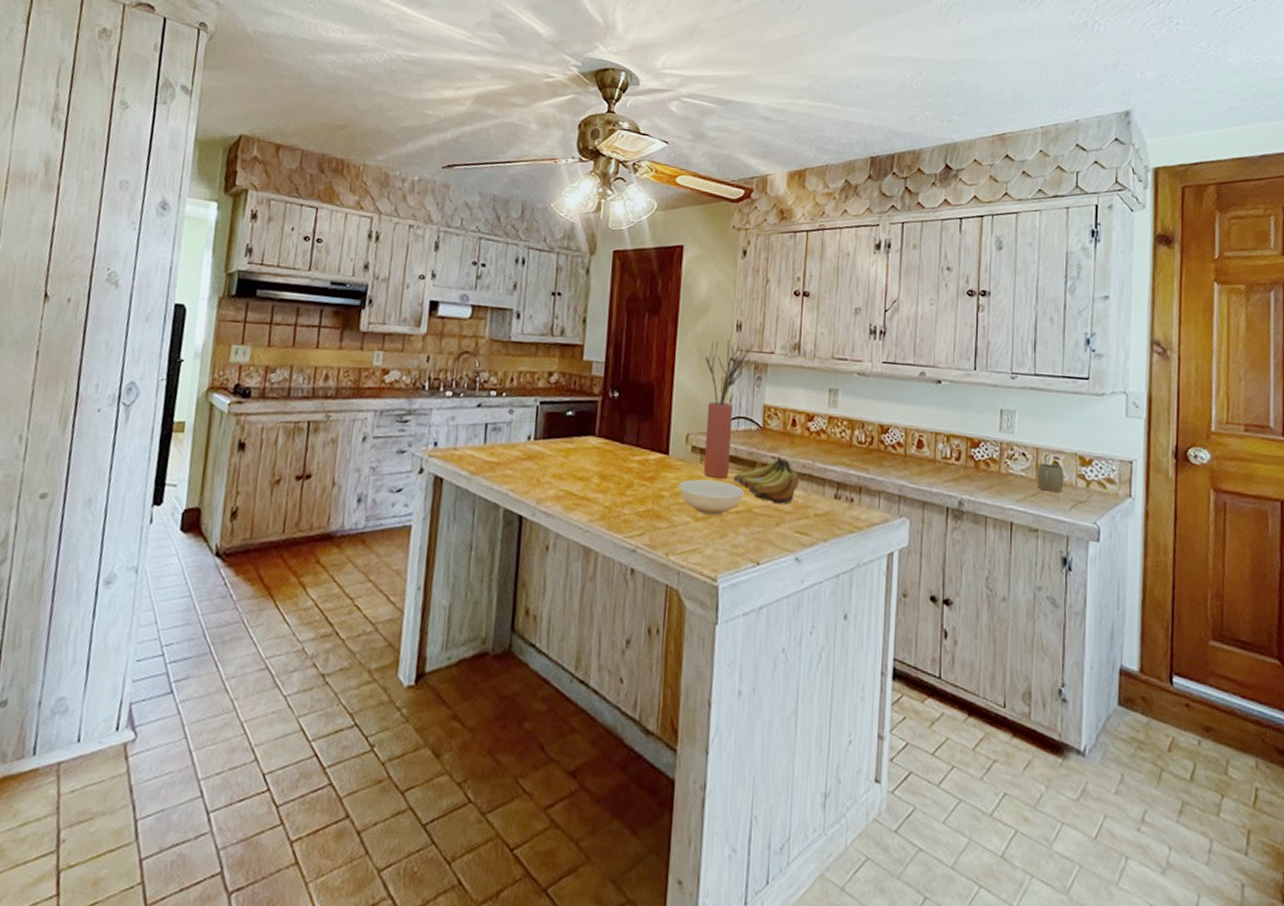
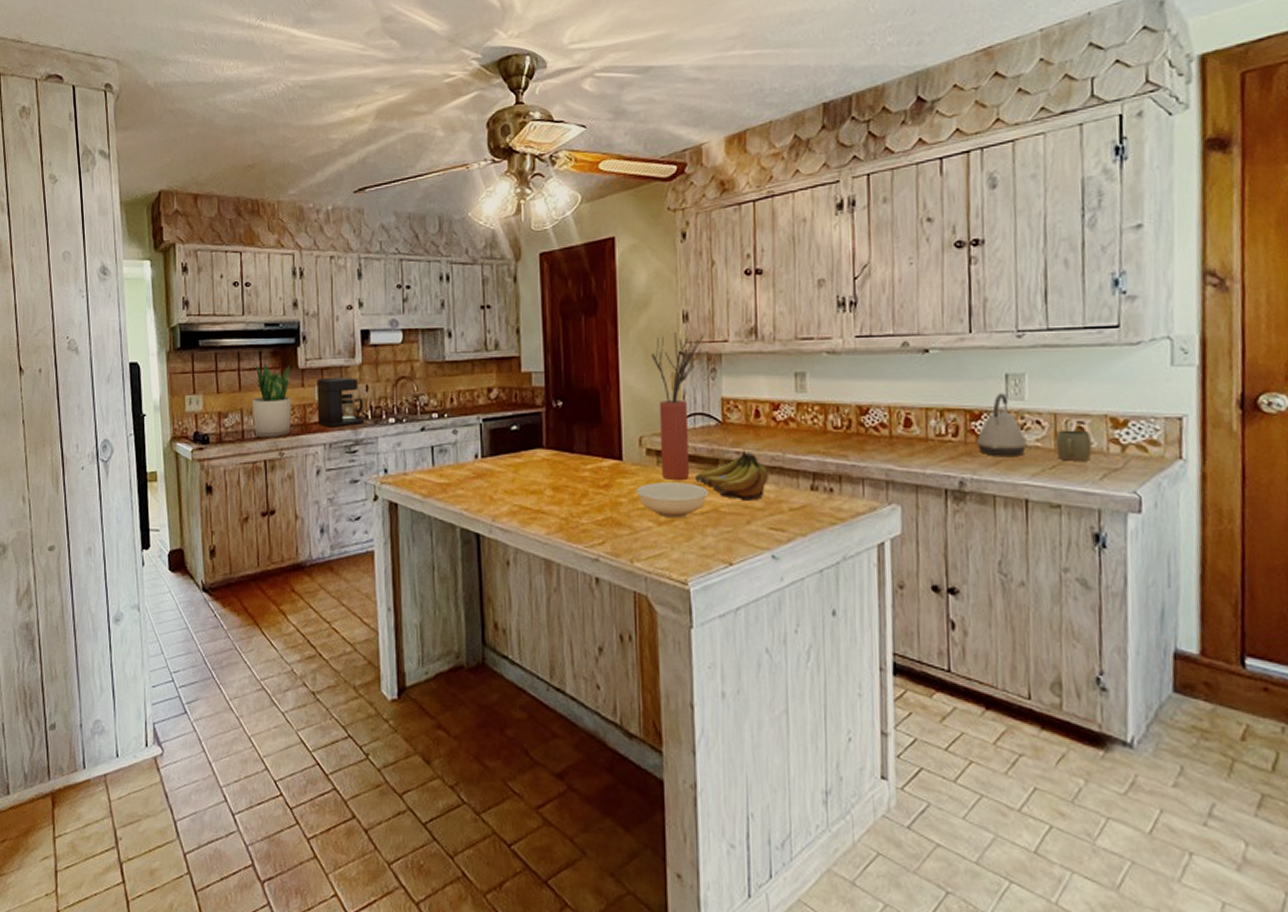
planter: none [302,320,351,399] -> present [252,362,291,437]
coffee maker: none [372,343,423,396] -> present [317,376,363,428]
kettle: none [974,425,1015,484] -> present [975,393,1028,458]

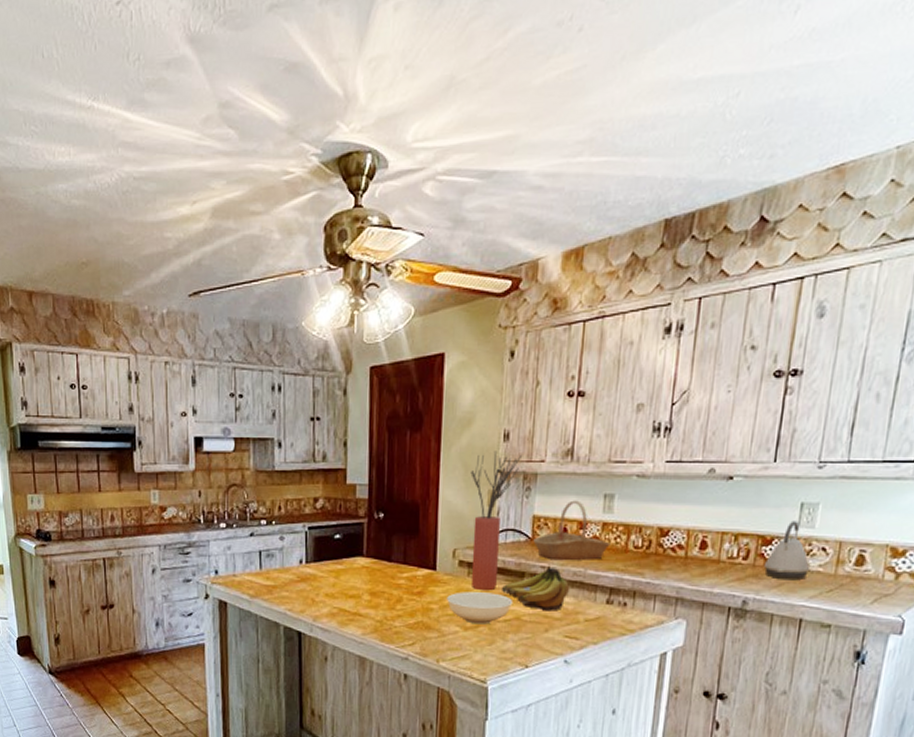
planter: present [252,362,291,437] -> none [90,465,128,537]
coffee maker: present [317,376,363,428] -> none [152,482,196,530]
basket: none [724,380,808,445] -> present [533,500,611,561]
mug: present [1055,430,1092,461] -> none [835,557,870,586]

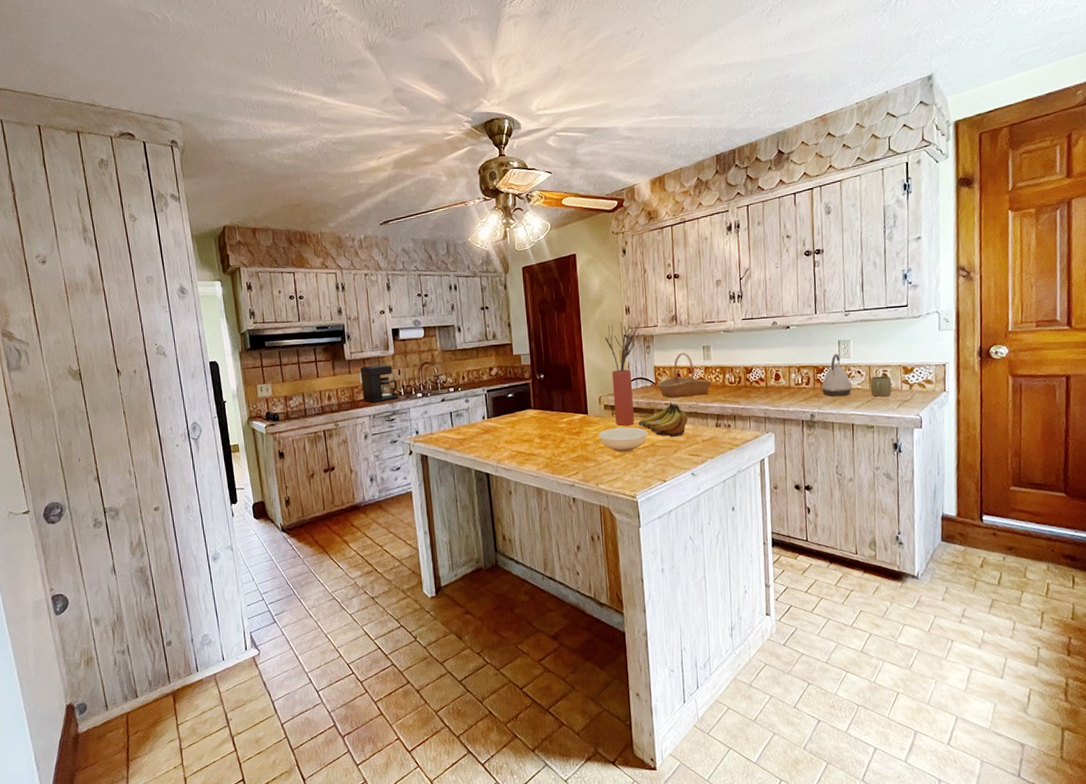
coffee maker: none [152,482,196,530] -> present [360,364,398,403]
mug: none [835,557,870,586] -> present [870,376,892,397]

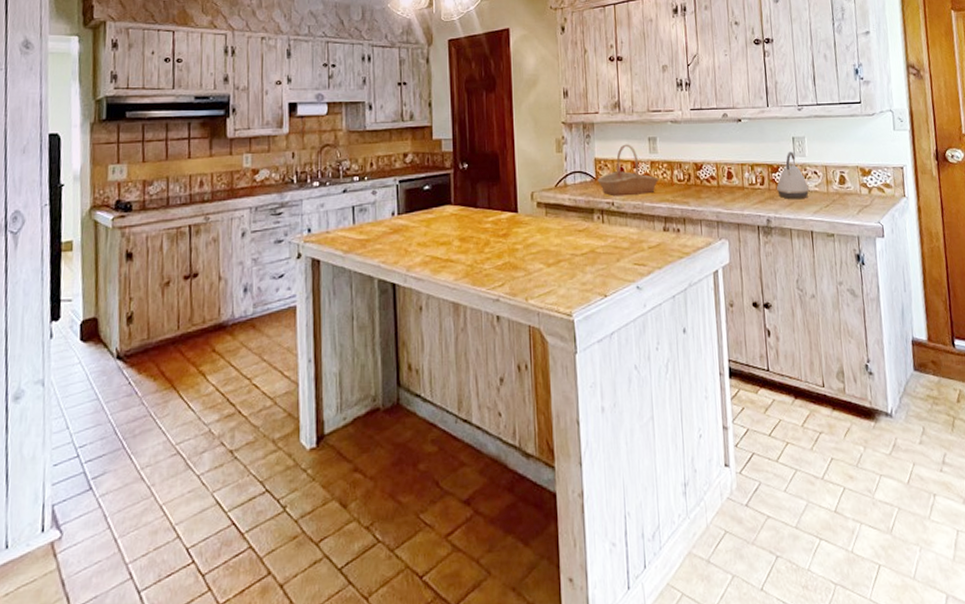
coffee maker: present [360,364,398,403] -> none [244,145,289,192]
bowl: present [598,427,648,453] -> none [530,229,587,260]
vase: present [605,321,640,427] -> none [539,106,579,229]
fruit: present [638,404,688,437] -> none [575,203,632,242]
mug: present [870,376,892,397] -> none [827,177,851,201]

